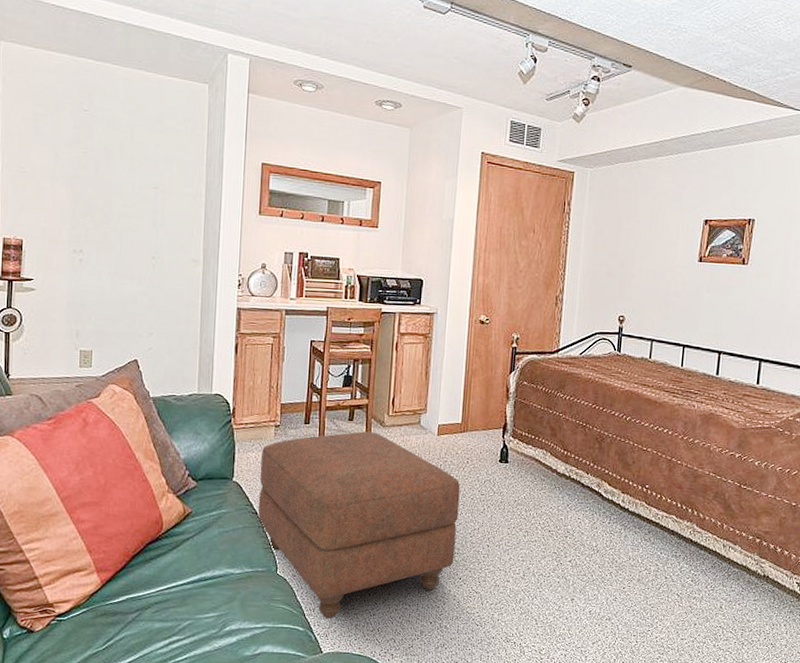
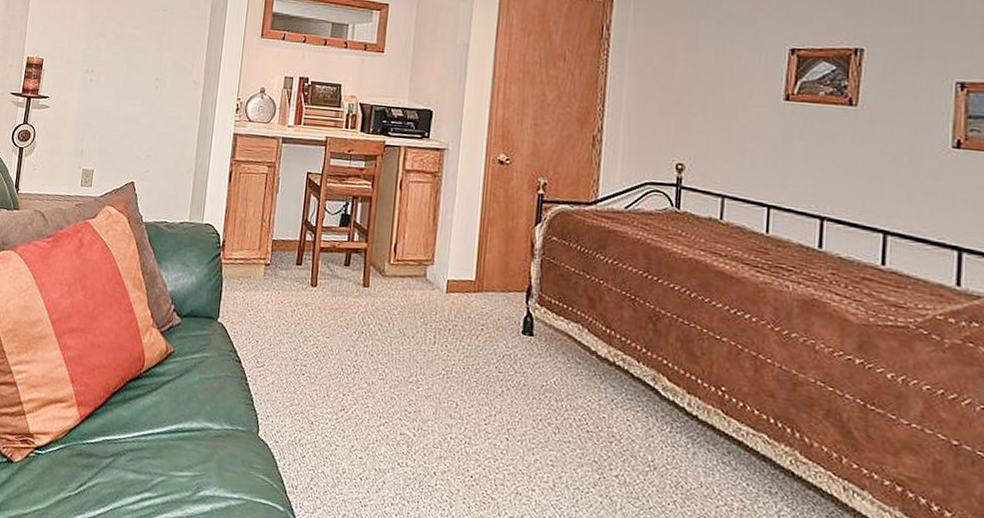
ottoman: present [258,431,461,619] -> none [242,279,473,502]

